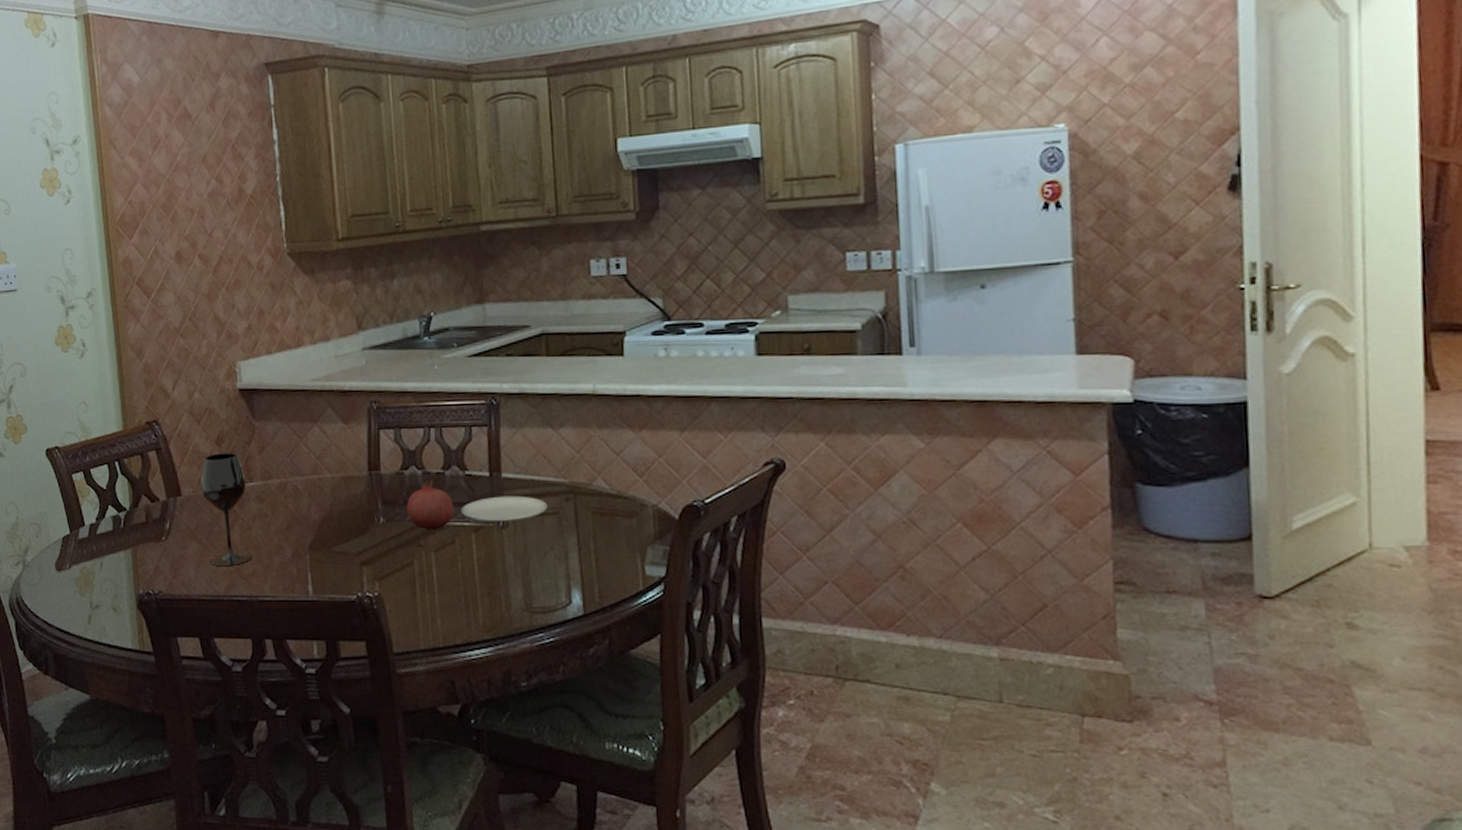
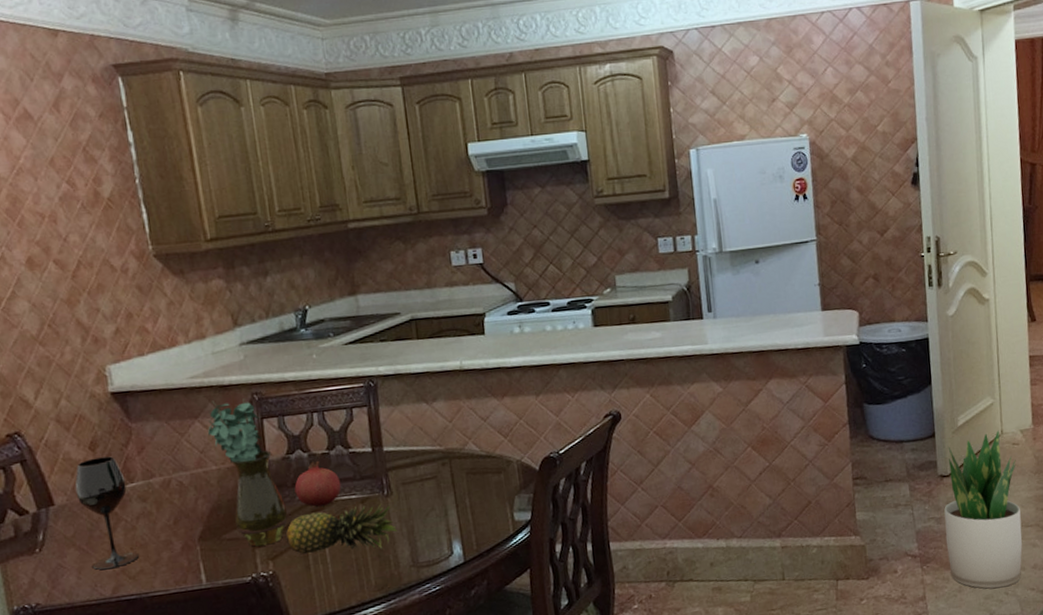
vase: none [325,405,397,564] -> present [208,398,288,547]
fruit: none [393,535,512,586] -> present [285,503,399,554]
plate: present [461,495,547,522] -> none [348,465,427,493]
planter: none [1263,542,1402,772] -> present [944,430,1023,589]

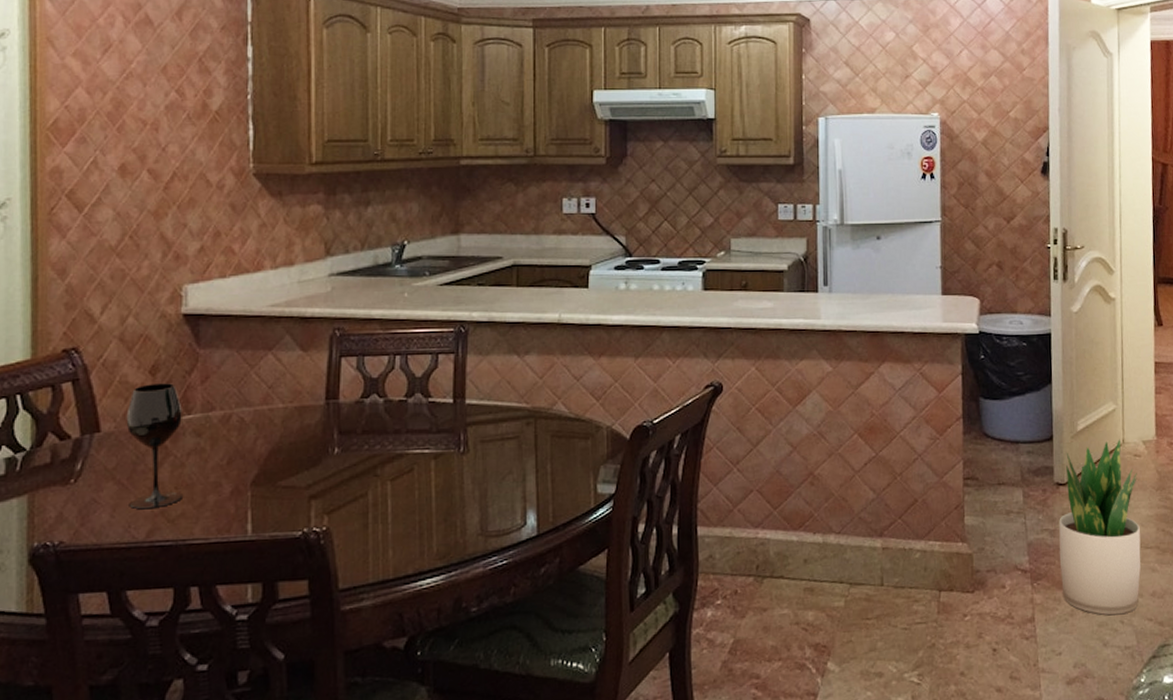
vase: present [208,398,288,547] -> none [280,332,352,498]
fruit: present [285,503,399,554] -> none [346,461,470,513]
fruit: present [294,460,341,507] -> none [364,407,415,459]

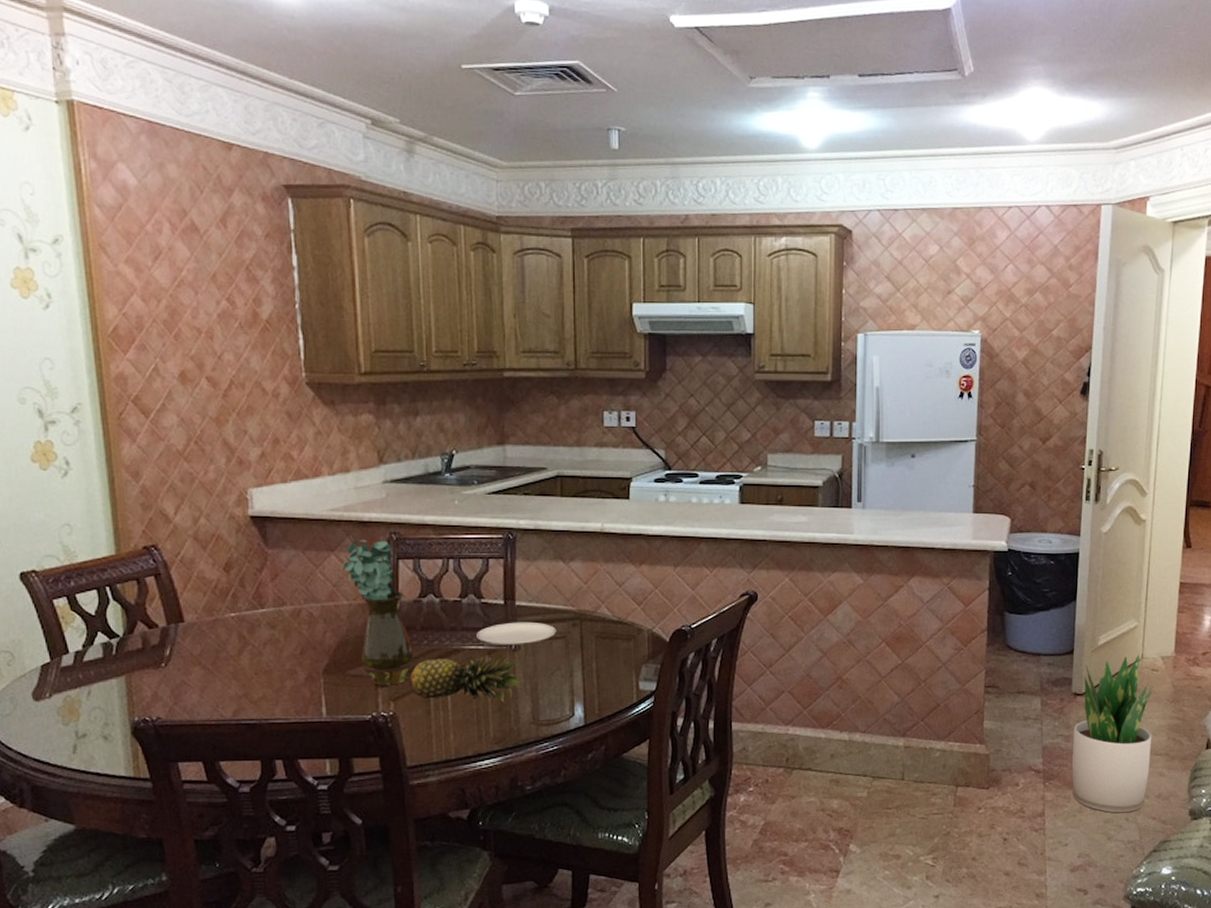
wineglass: present [126,383,182,510] -> none [206,579,262,692]
vase: none [280,332,352,498] -> present [343,535,413,686]
fruit: none [346,461,470,513] -> present [409,657,522,703]
plate: none [422,421,509,449] -> present [477,621,556,646]

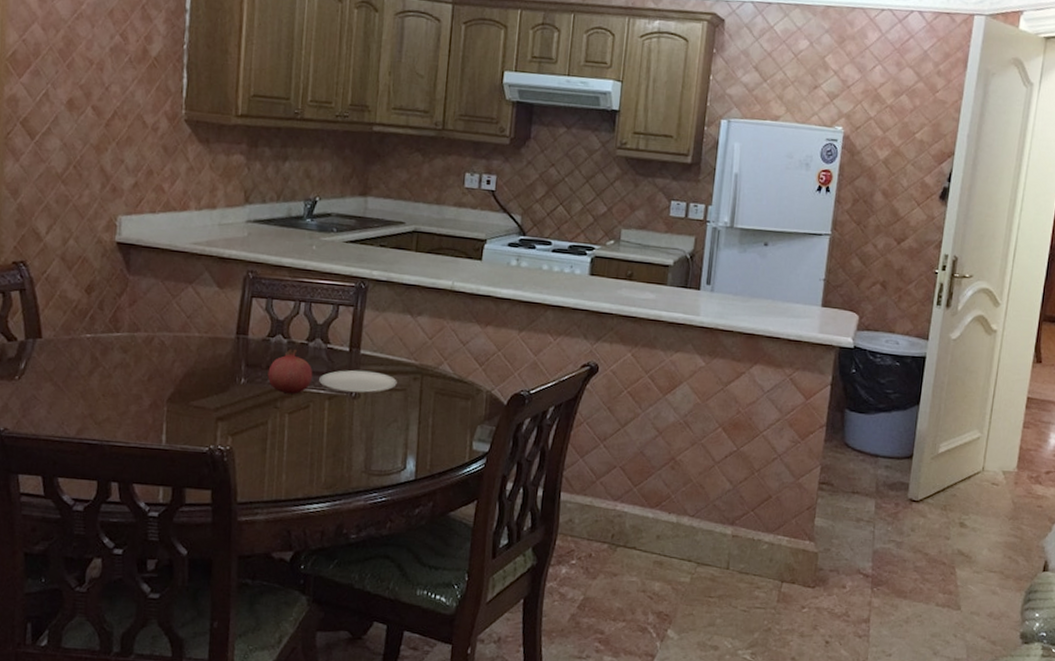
vase: present [343,535,413,686] -> none [198,270,256,421]
fruit: present [409,657,522,703] -> none [249,398,358,449]
fruit: none [423,607,470,653] -> present [267,348,313,394]
planter: present [1071,654,1153,814] -> none [901,466,992,629]

